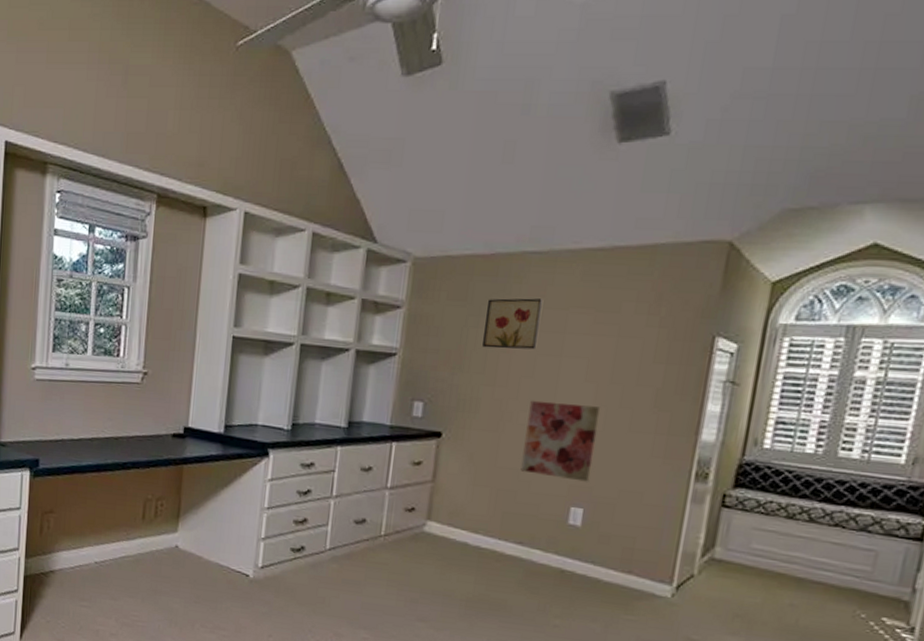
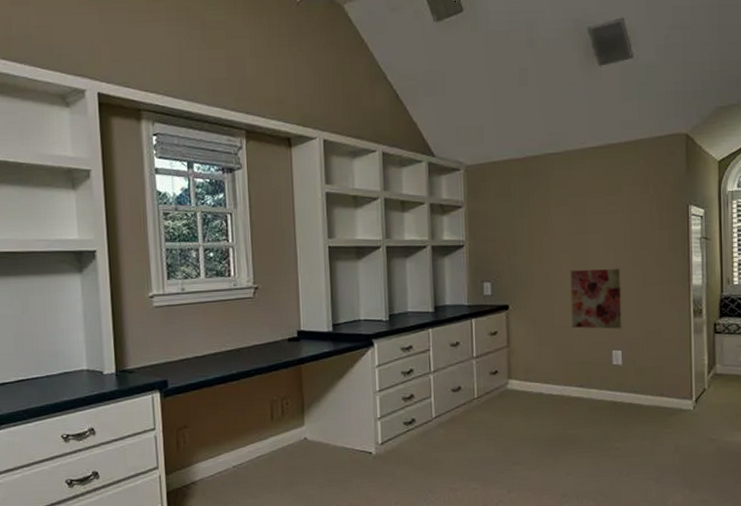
wall art: present [482,298,544,350] -> none [527,189,568,233]

